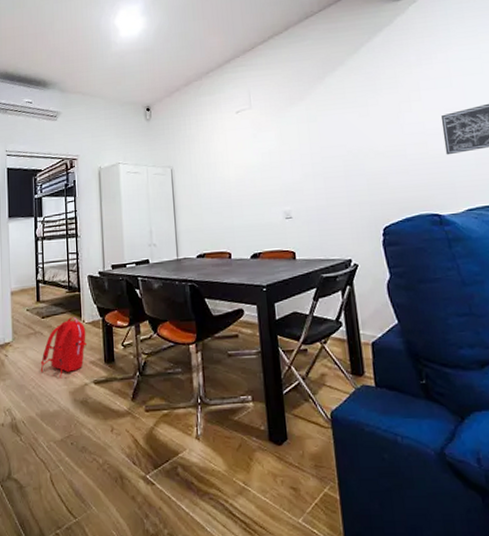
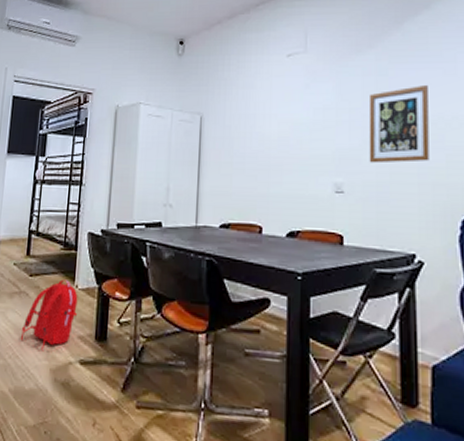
wall art: none [304,126,355,192] -> present [368,86,429,164]

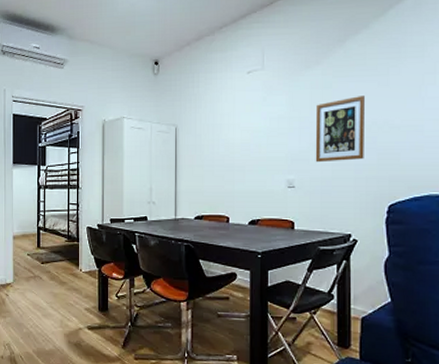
backpack: present [20,279,78,352] -> none [38,265,82,321]

